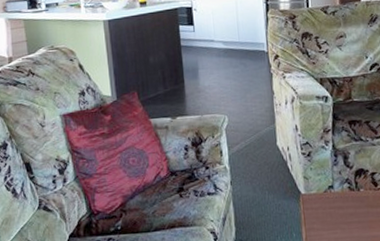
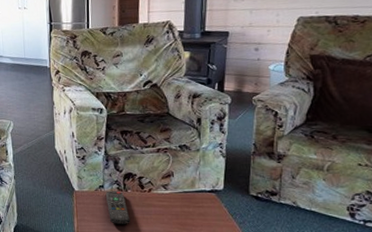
remote control: none [336,190,365,231] -> present [106,191,130,224]

